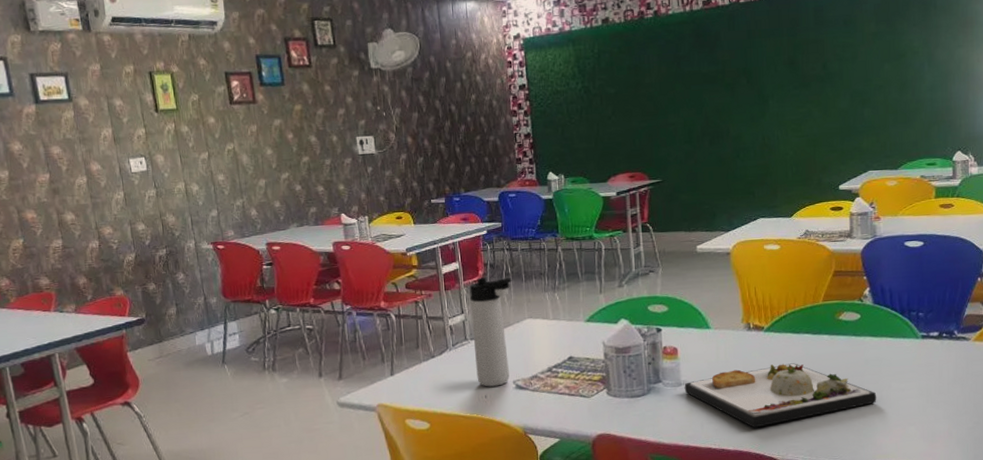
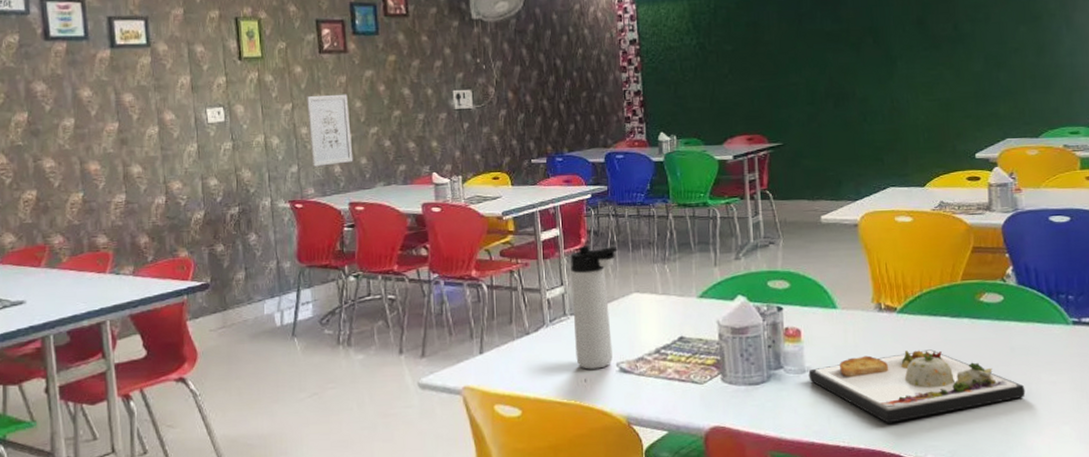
wall art: none [220,142,268,211] -> present [306,94,354,167]

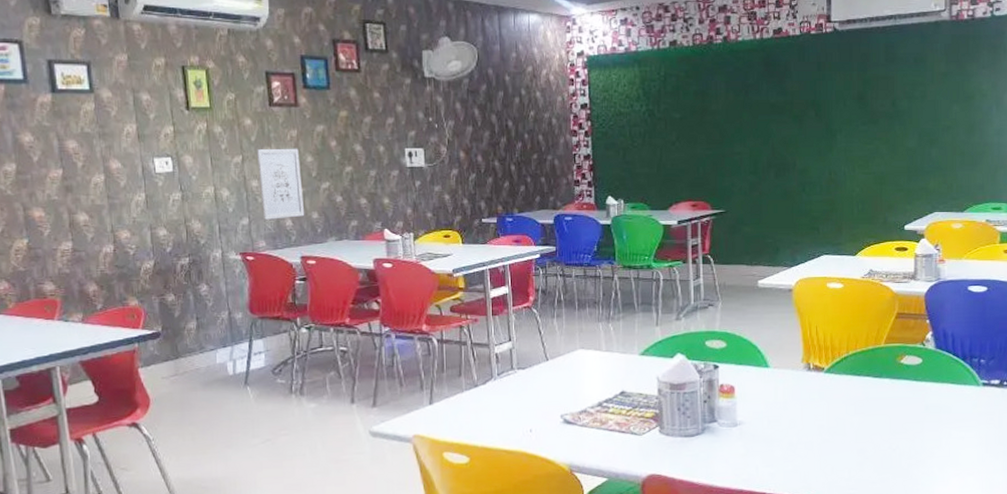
thermos bottle: present [570,246,618,370] -> none [518,304,564,420]
dinner plate: present [808,349,1026,424] -> none [740,406,936,473]

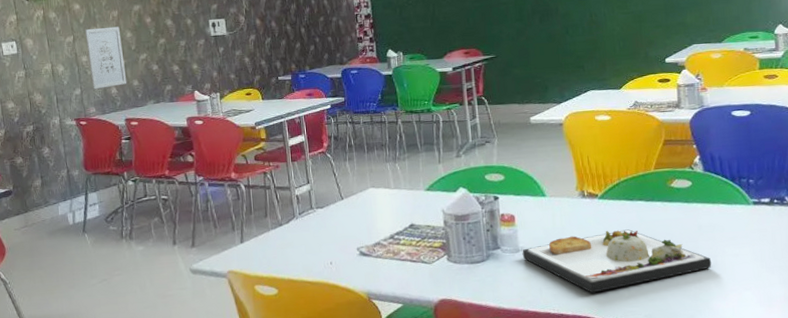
dinner plate: none [740,406,936,473] -> present [522,229,712,293]

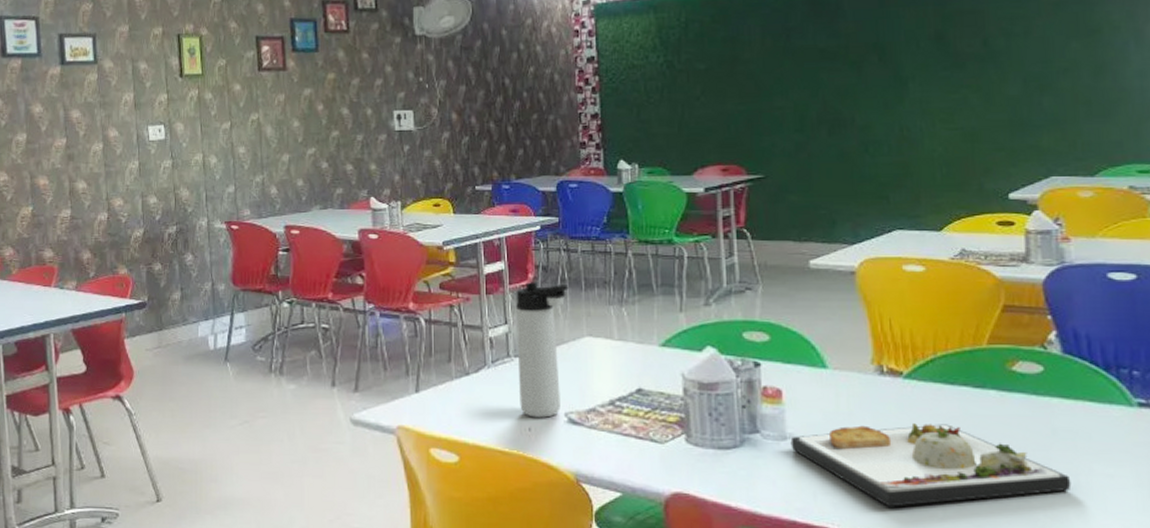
wall art: present [84,26,127,89] -> none [244,113,290,187]
thermos bottle: none [314,149,355,254] -> present [516,282,569,418]

